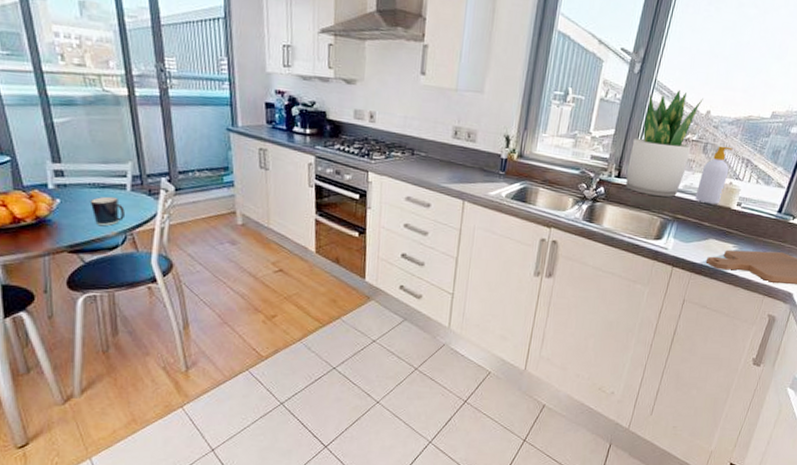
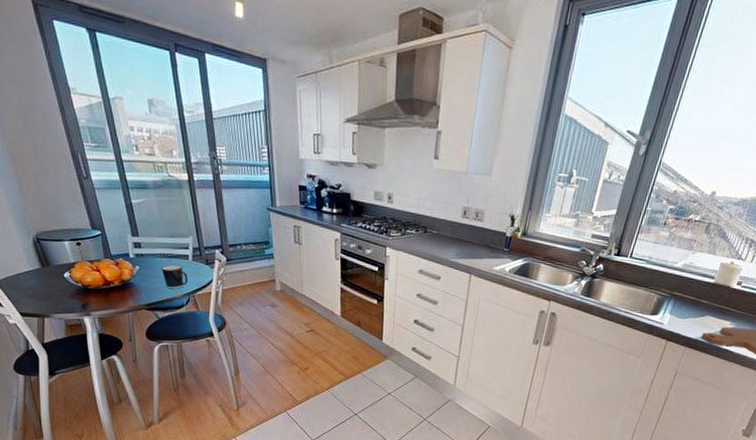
planter: present [626,90,704,198] -> none [625,171,709,276]
soap bottle: present [695,145,733,204] -> none [694,226,737,283]

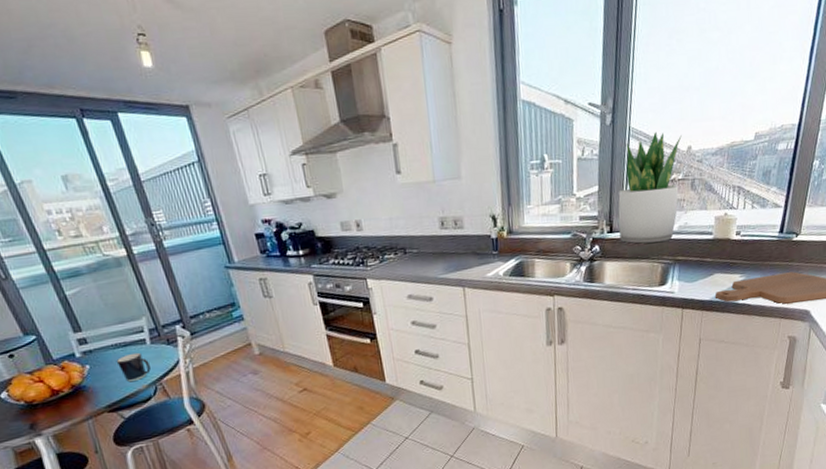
planter: none [625,171,709,276] -> present [618,132,682,244]

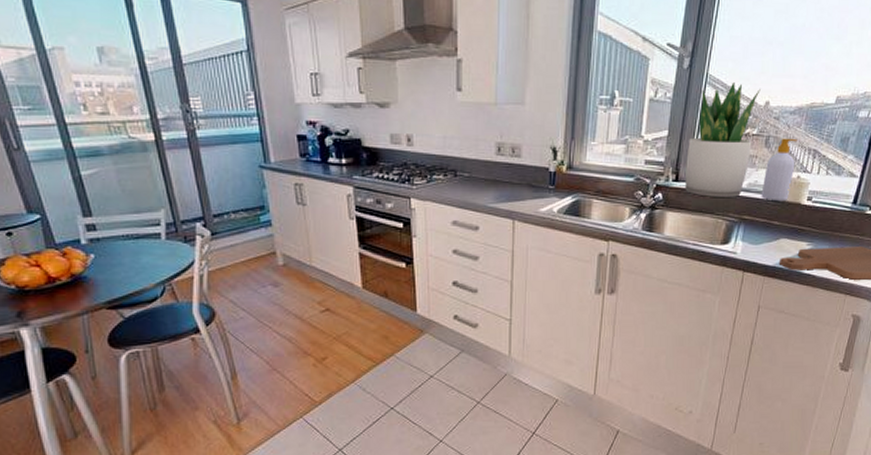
mug: present [116,352,151,383] -> none [124,247,161,279]
soap bottle: none [692,178,722,240] -> present [761,138,797,200]

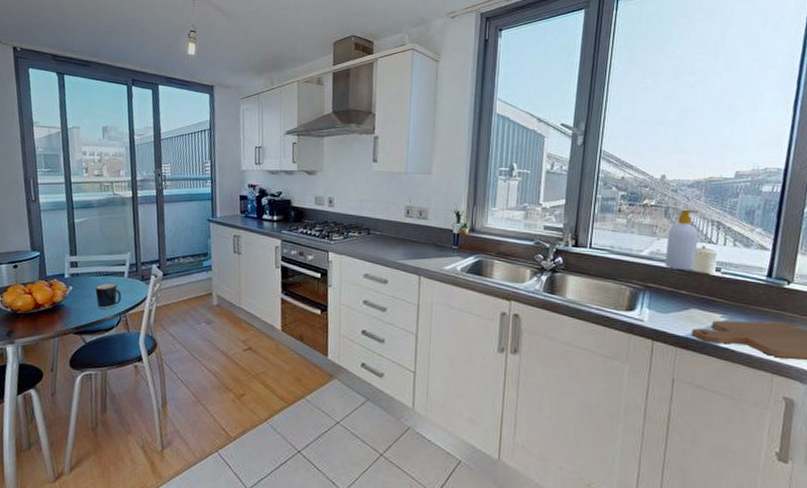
mug: none [124,247,161,279] -> present [94,282,122,310]
planter: present [685,82,761,198] -> none [584,158,655,266]

